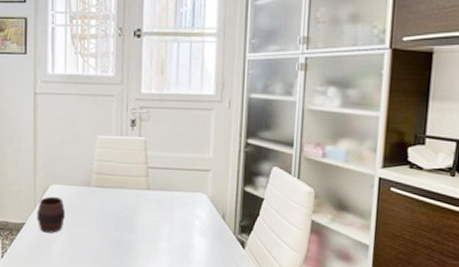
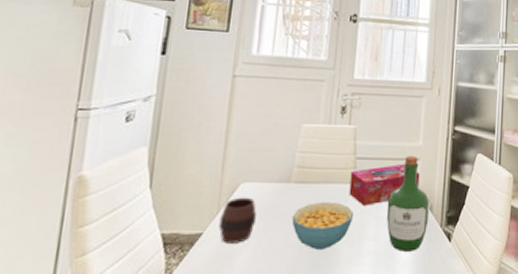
cereal bowl: none [94,204,149,244] -> present [291,201,354,249]
tissue box: none [143,174,211,211] -> present [349,163,420,206]
wine bottle: none [179,167,223,254] -> present [386,156,430,252]

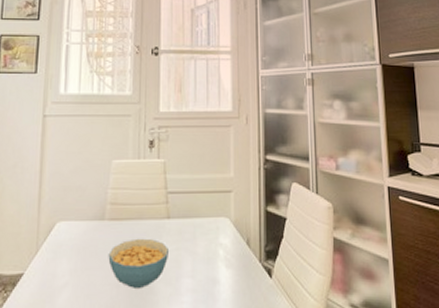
cup: present [218,197,257,244] -> none [38,236,73,284]
tissue box: present [349,163,420,206] -> none [163,196,234,242]
wine bottle: present [386,156,430,252] -> none [202,188,247,289]

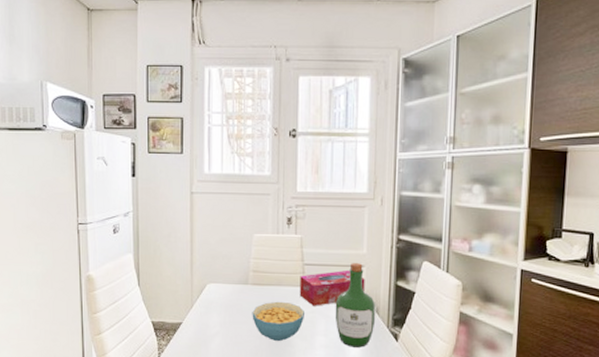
tissue box: none [163,196,234,242] -> present [299,269,365,306]
wine bottle: none [202,188,247,289] -> present [335,263,376,348]

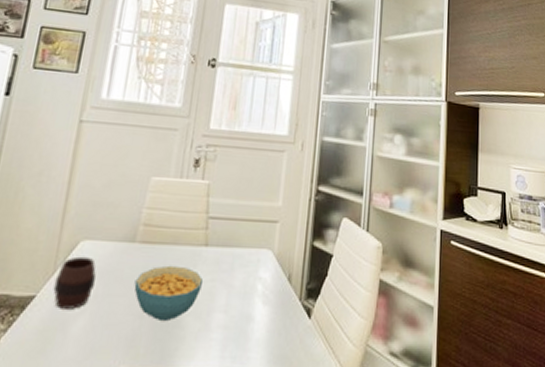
cup: none [194,295,222,332] -> present [53,256,96,309]
tissue box: present [299,269,365,306] -> none [198,225,278,272]
wine bottle: present [335,263,376,348] -> none [239,217,289,328]

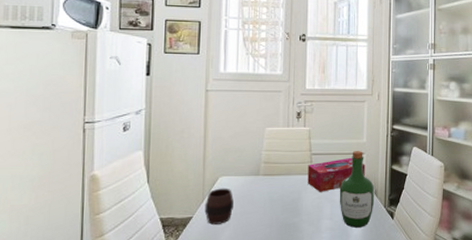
cereal bowl: present [134,265,204,320] -> none [262,189,313,228]
tissue box: none [198,225,278,272] -> present [307,157,365,192]
wine bottle: none [239,217,289,328] -> present [339,151,375,228]

